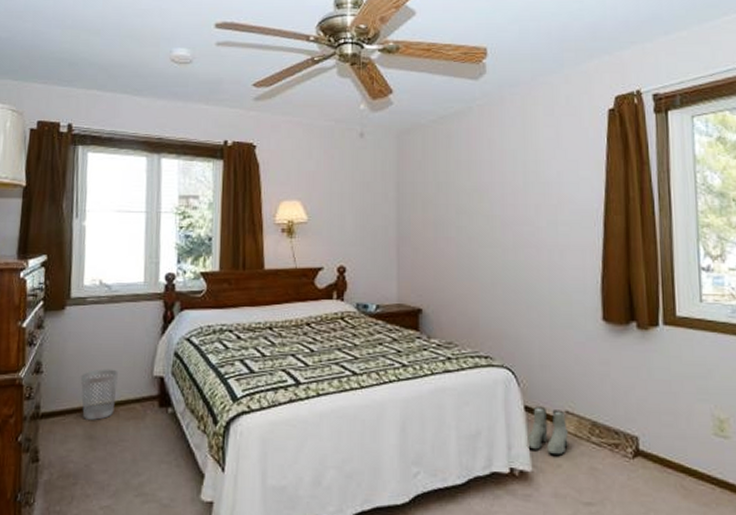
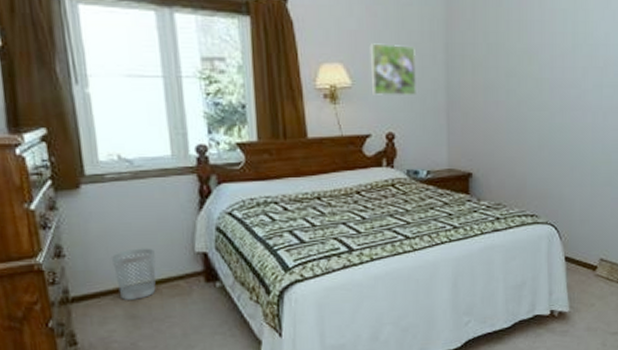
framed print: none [325,183,369,232] -> present [369,43,417,97]
boots: present [526,406,568,455] -> none [565,256,601,297]

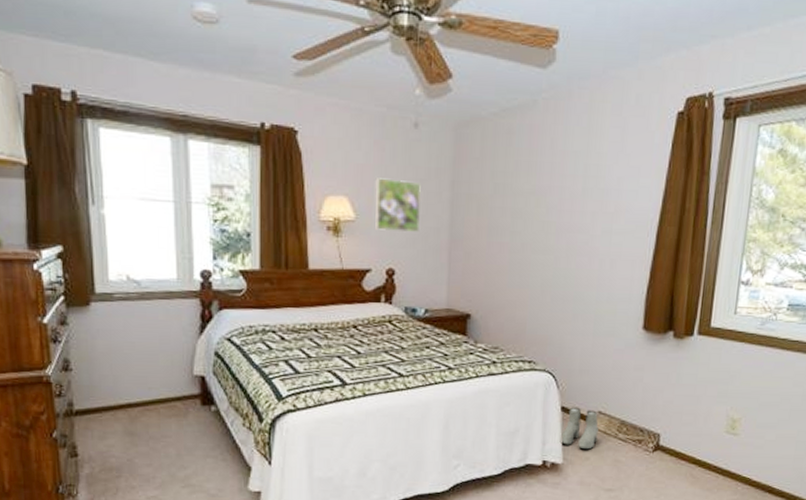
wastebasket: present [112,248,156,300] -> none [115,367,155,417]
boots: none [565,256,601,297] -> present [559,407,599,450]

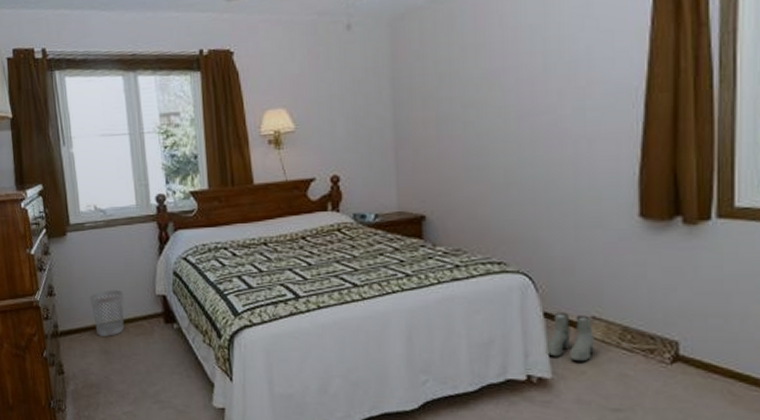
wastebasket: none [115,367,155,417] -> present [90,289,124,336]
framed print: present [374,178,422,233] -> none [312,84,361,139]

